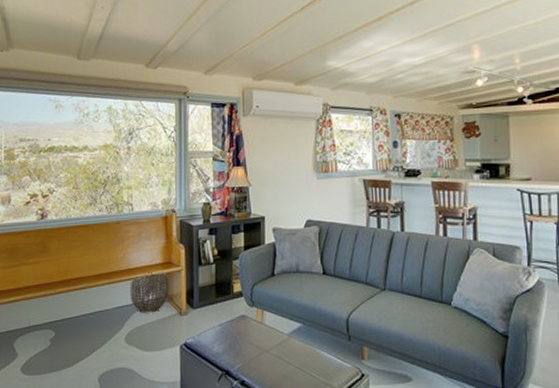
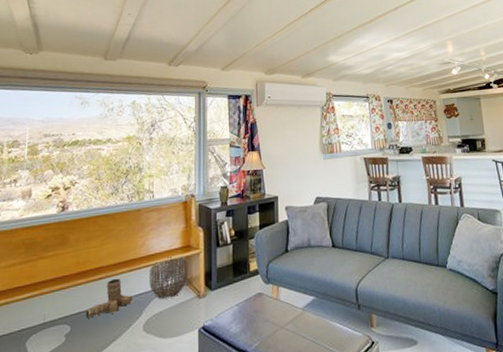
boots: none [69,289,114,326] -> present [85,278,132,318]

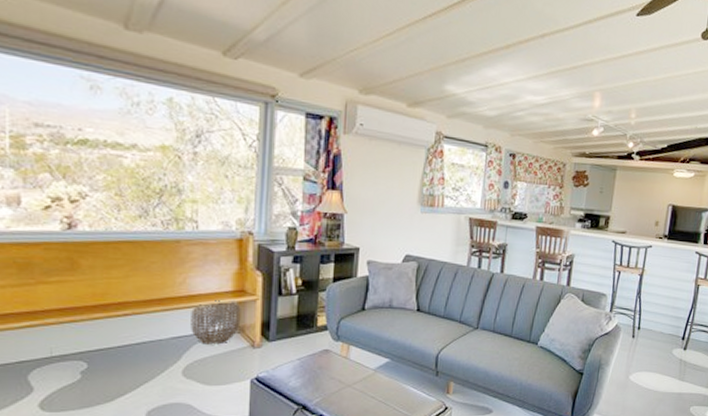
boots: present [85,278,132,318] -> none [107,316,168,357]

